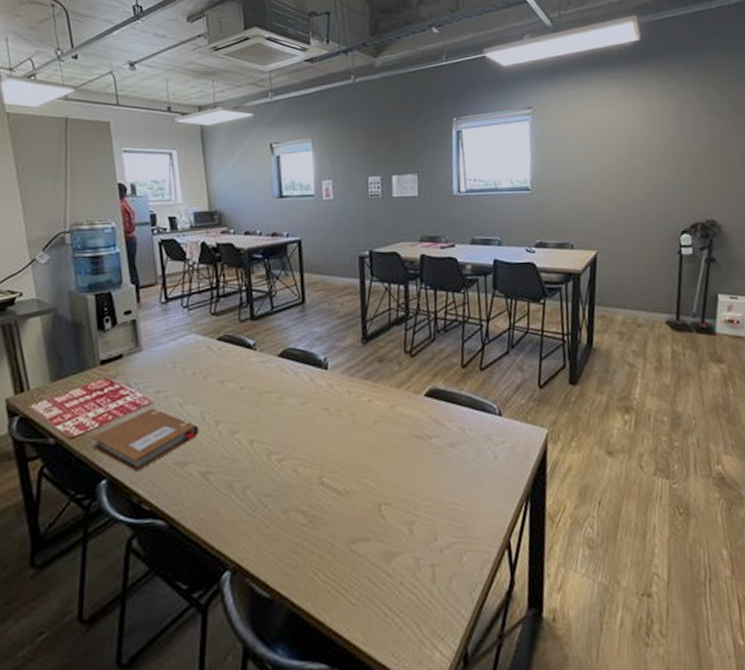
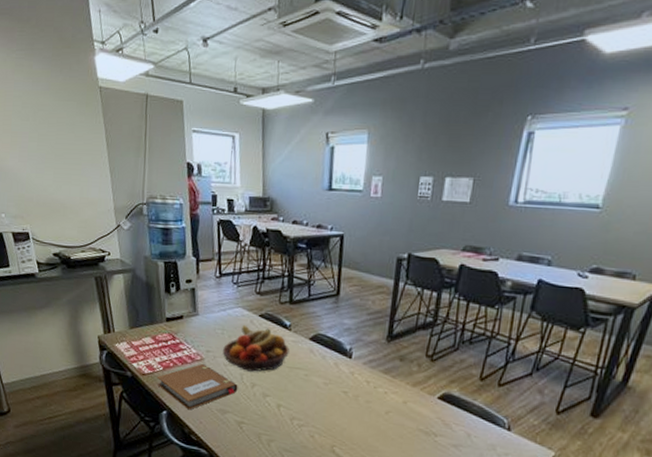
fruit bowl: none [176,352,257,407] -> present [223,324,289,372]

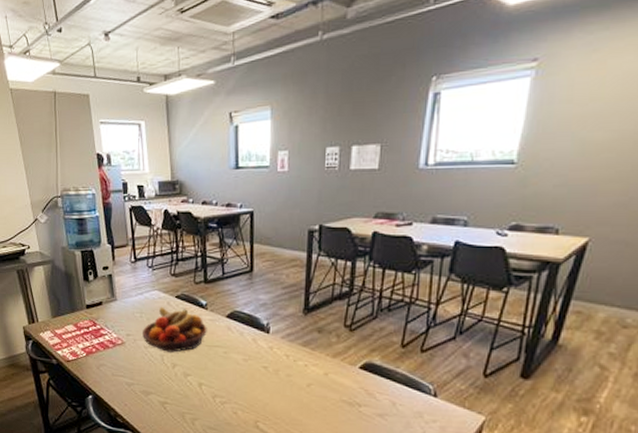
notebook: present [157,364,238,410] -> none [81,348,159,393]

